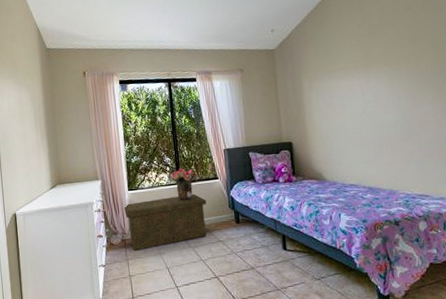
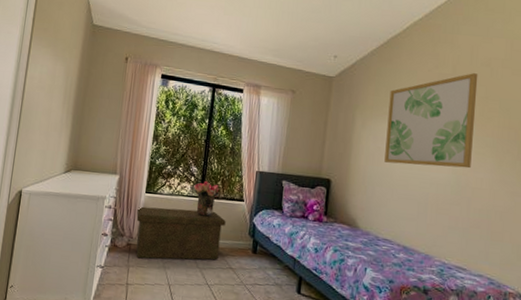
wall art: none [328,19,414,116] -> present [384,73,478,169]

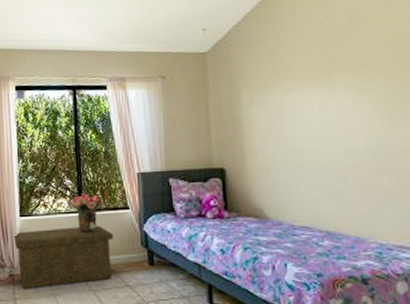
wall art: present [384,73,478,169] -> none [276,16,393,138]

